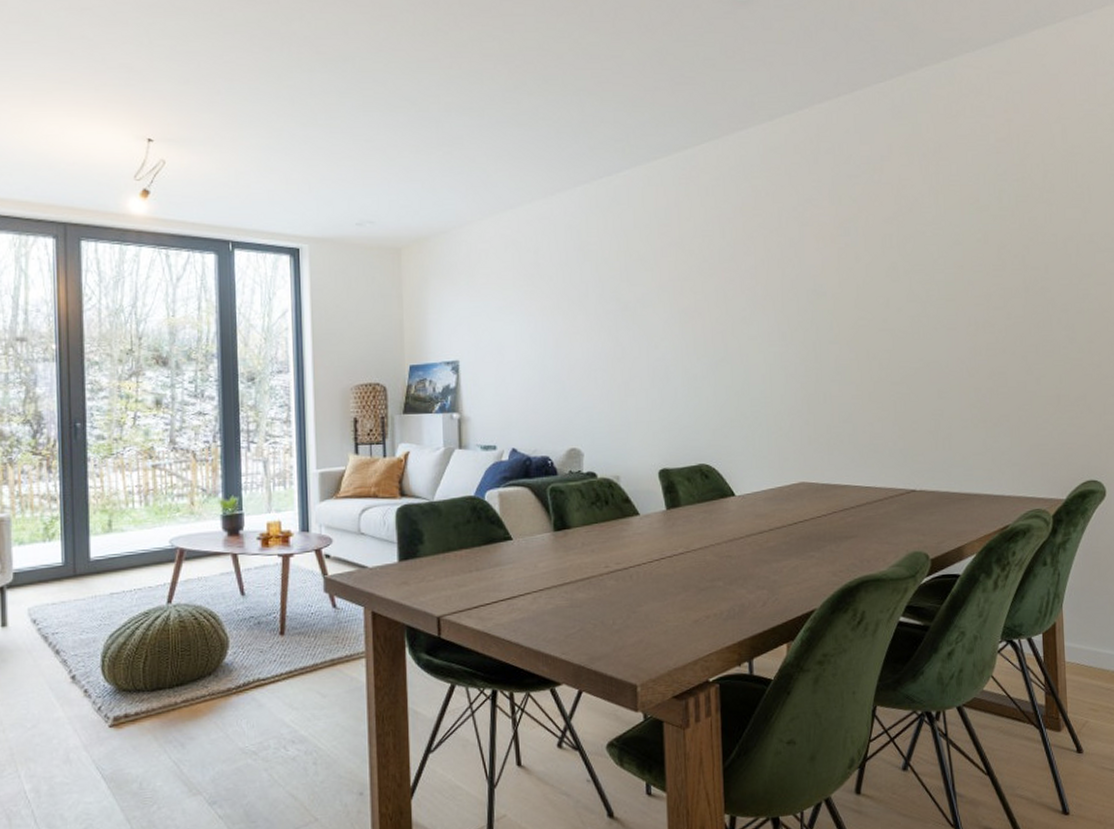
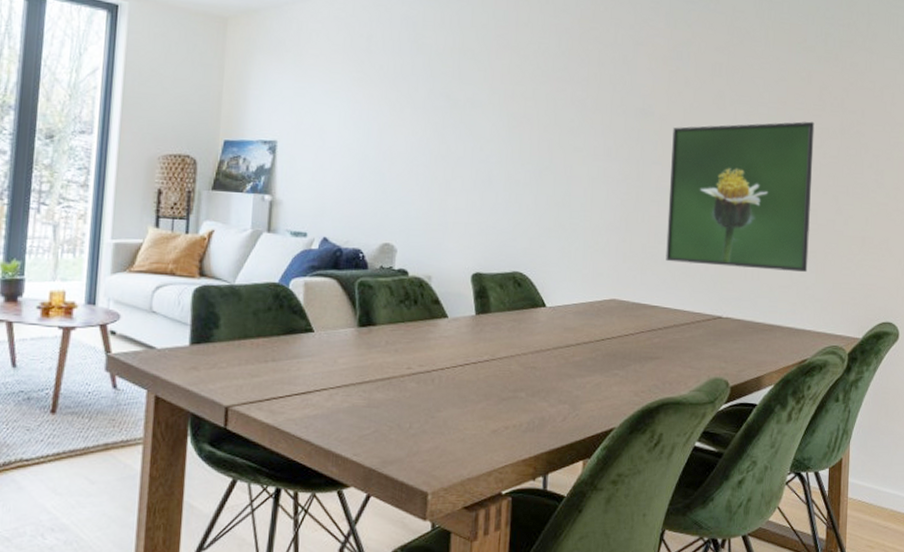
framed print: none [847,283,1002,440] -> present [666,121,815,272]

